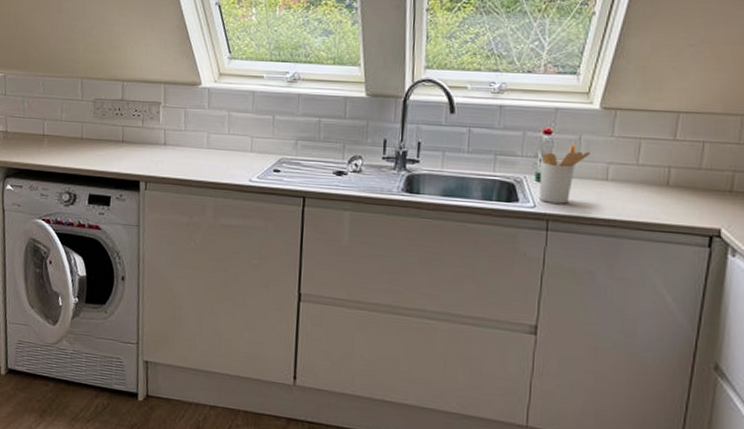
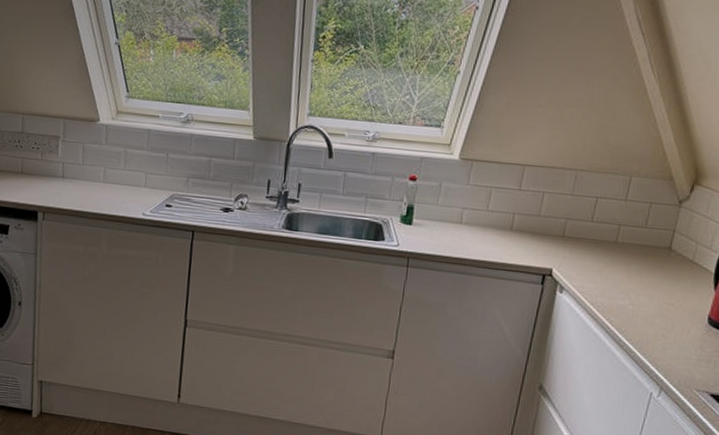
utensil holder: present [539,143,592,204] -> none [402,190,449,244]

